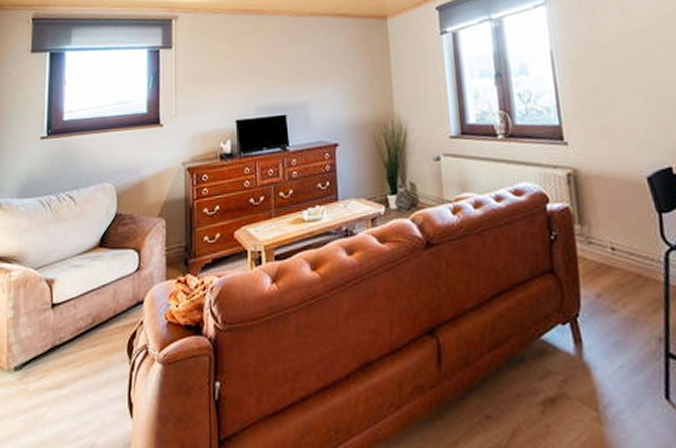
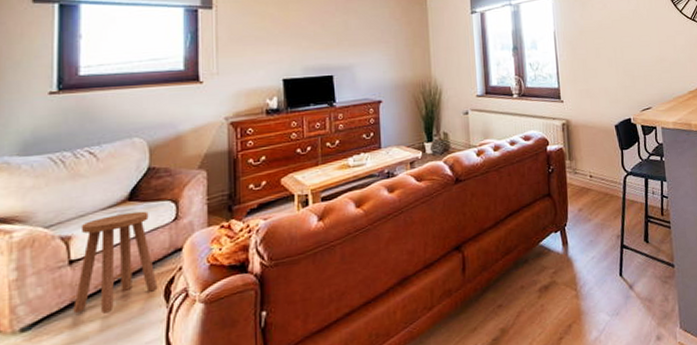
stool: none [54,258,122,362] -> present [73,211,158,314]

